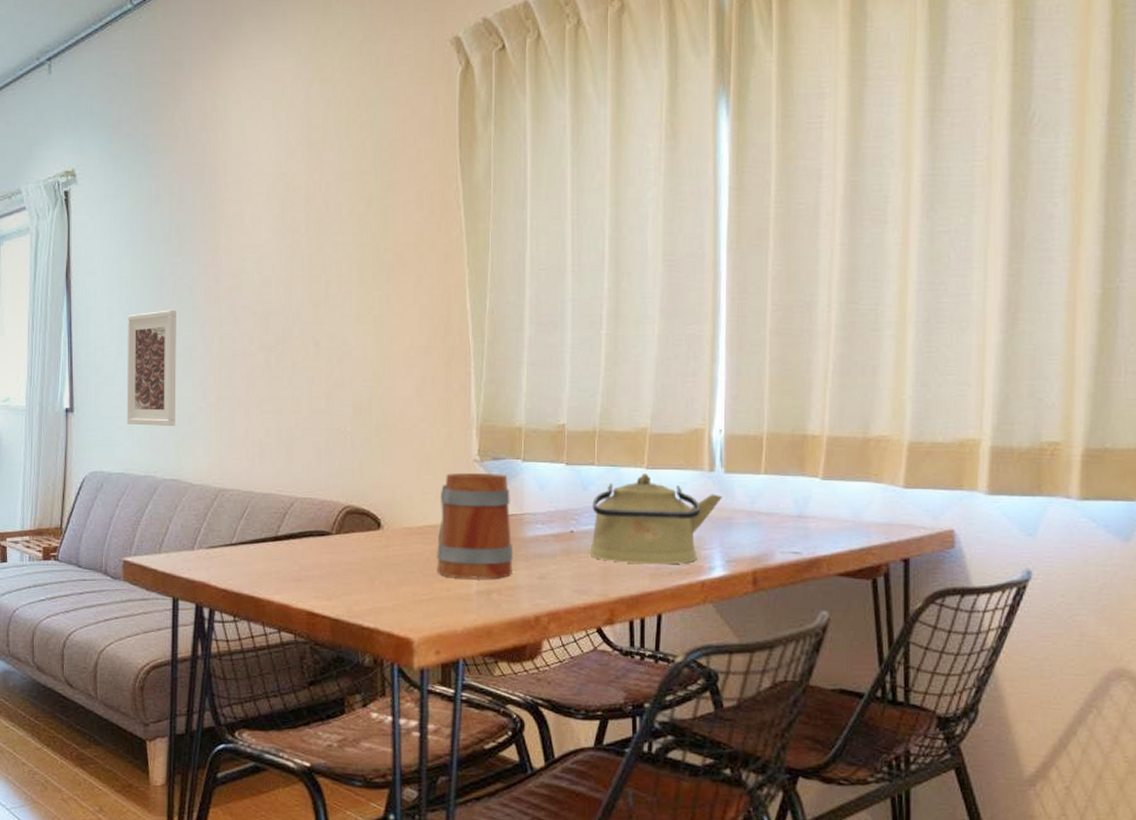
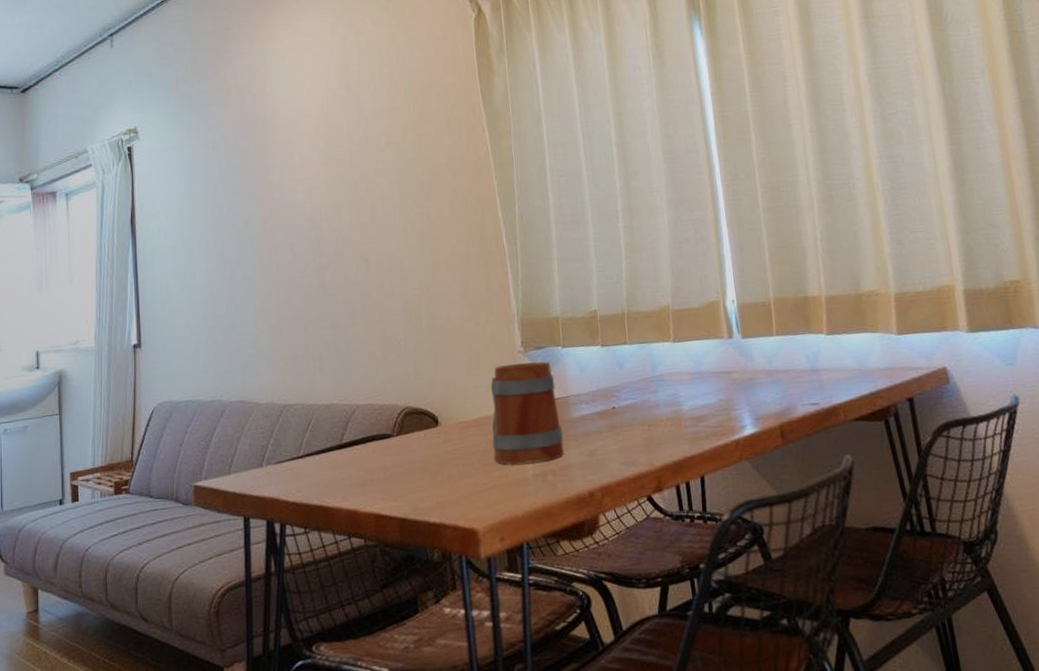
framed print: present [126,310,176,426] -> none [190,243,239,353]
kettle: present [588,473,723,565] -> none [629,347,744,432]

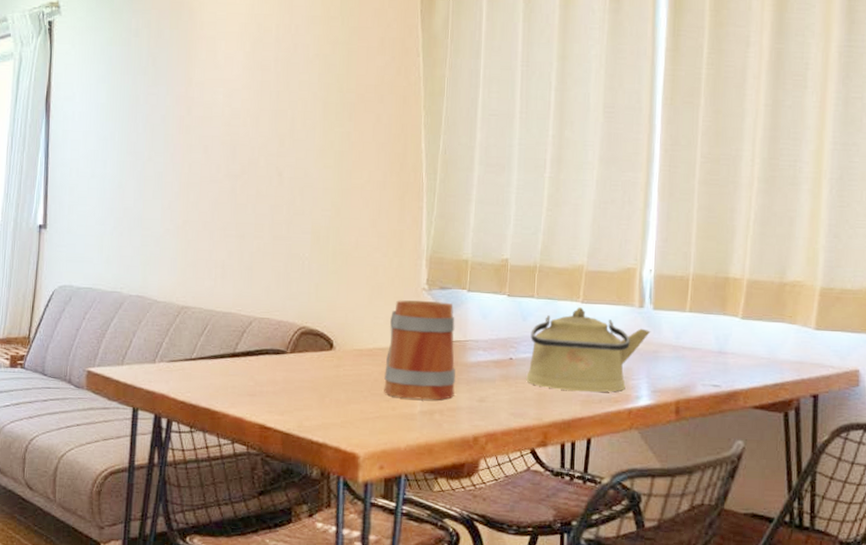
kettle: none [629,347,744,432] -> present [525,307,651,393]

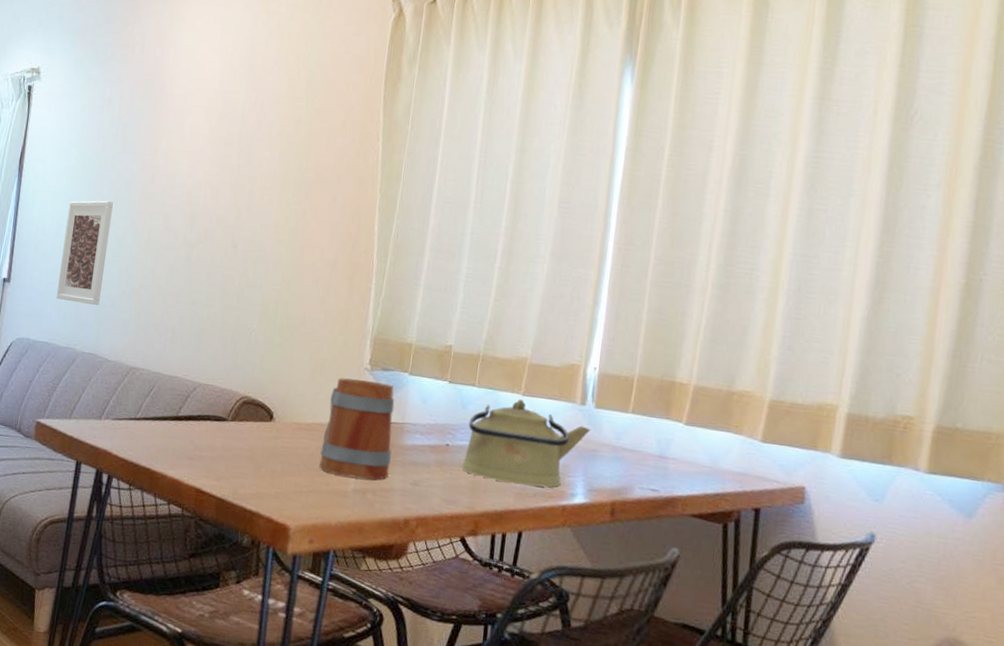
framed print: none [97,136,149,245] -> present [56,200,113,305]

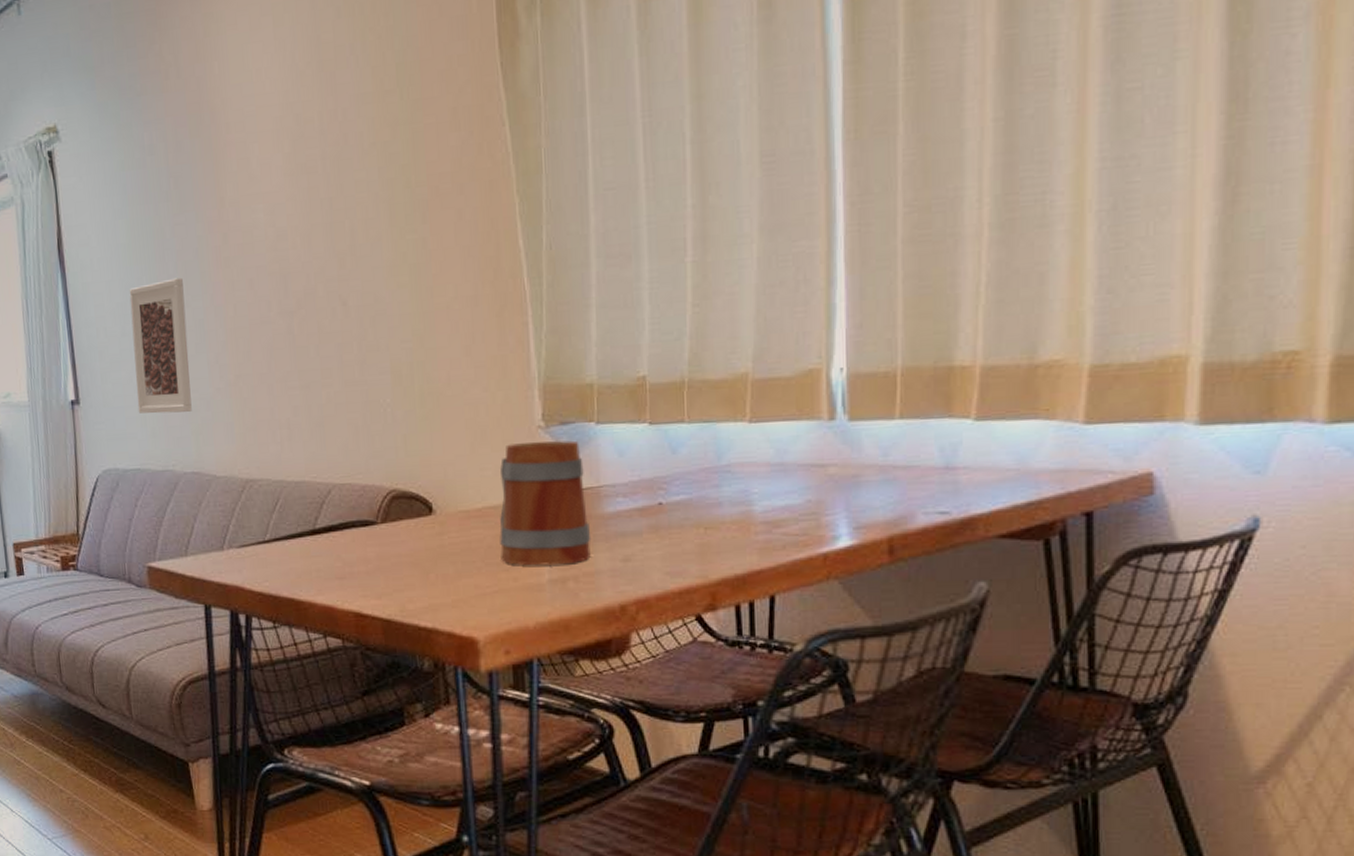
kettle: present [460,399,591,488] -> none [681,428,848,538]

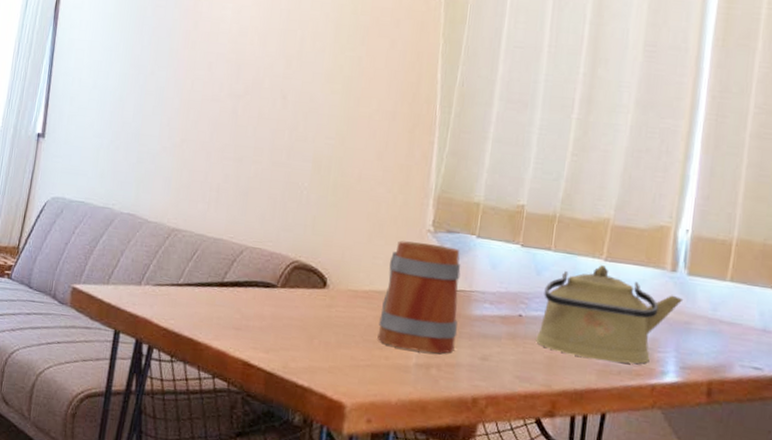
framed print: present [129,277,192,414] -> none [93,49,154,162]
kettle: none [681,428,848,538] -> present [535,265,684,364]

